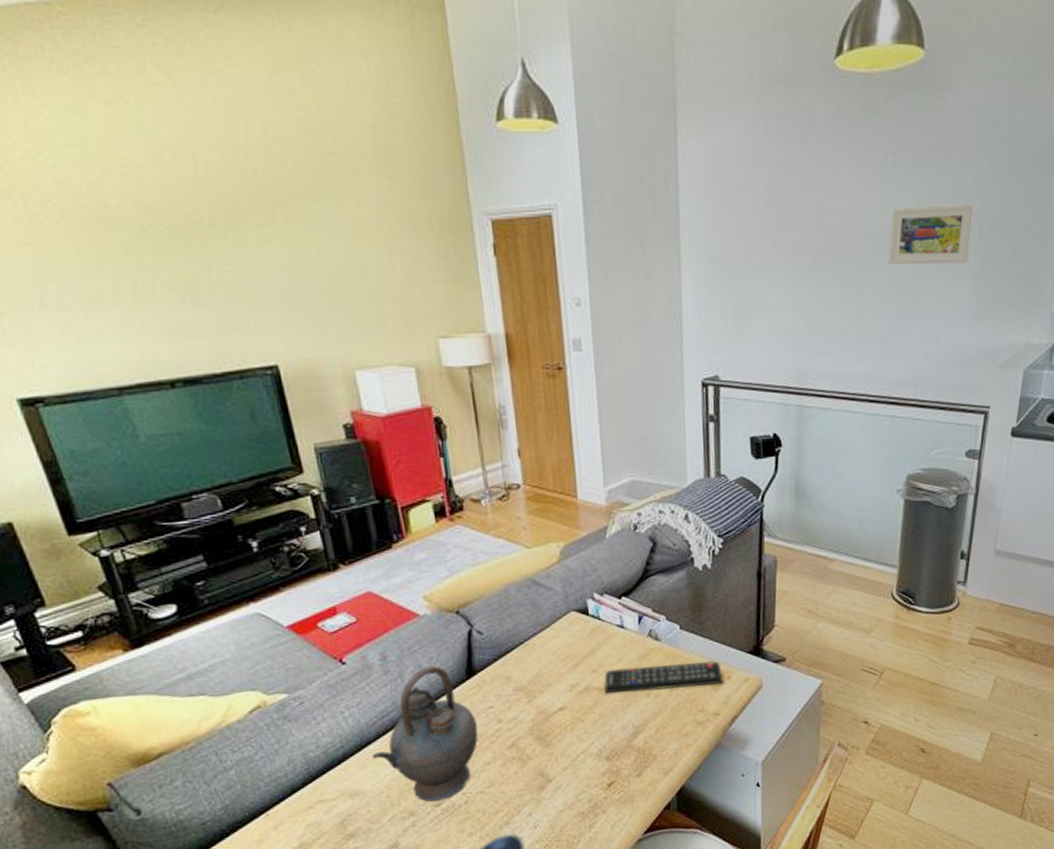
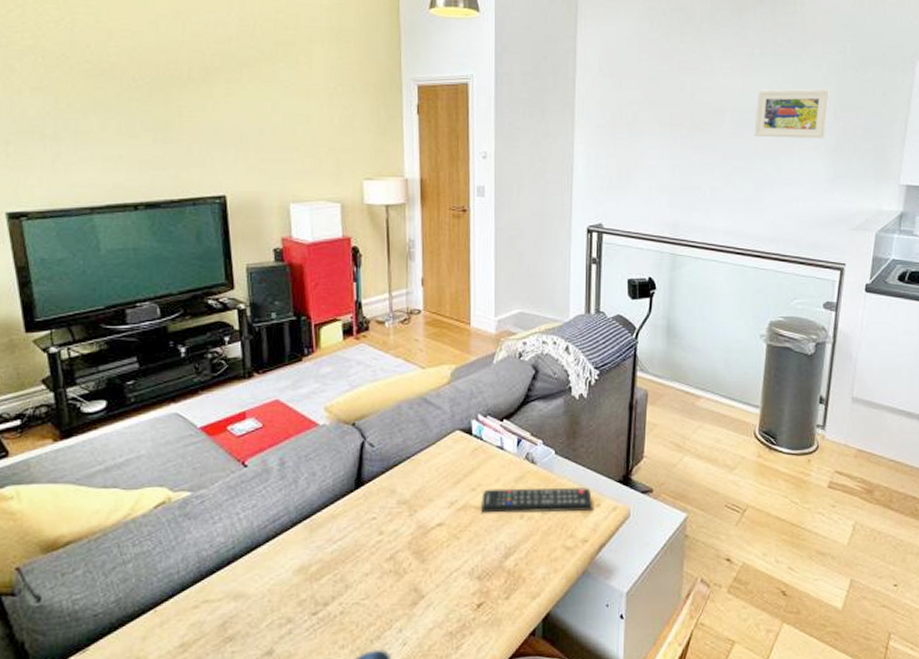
teapot: present [372,666,478,802] -> none [260,474,359,610]

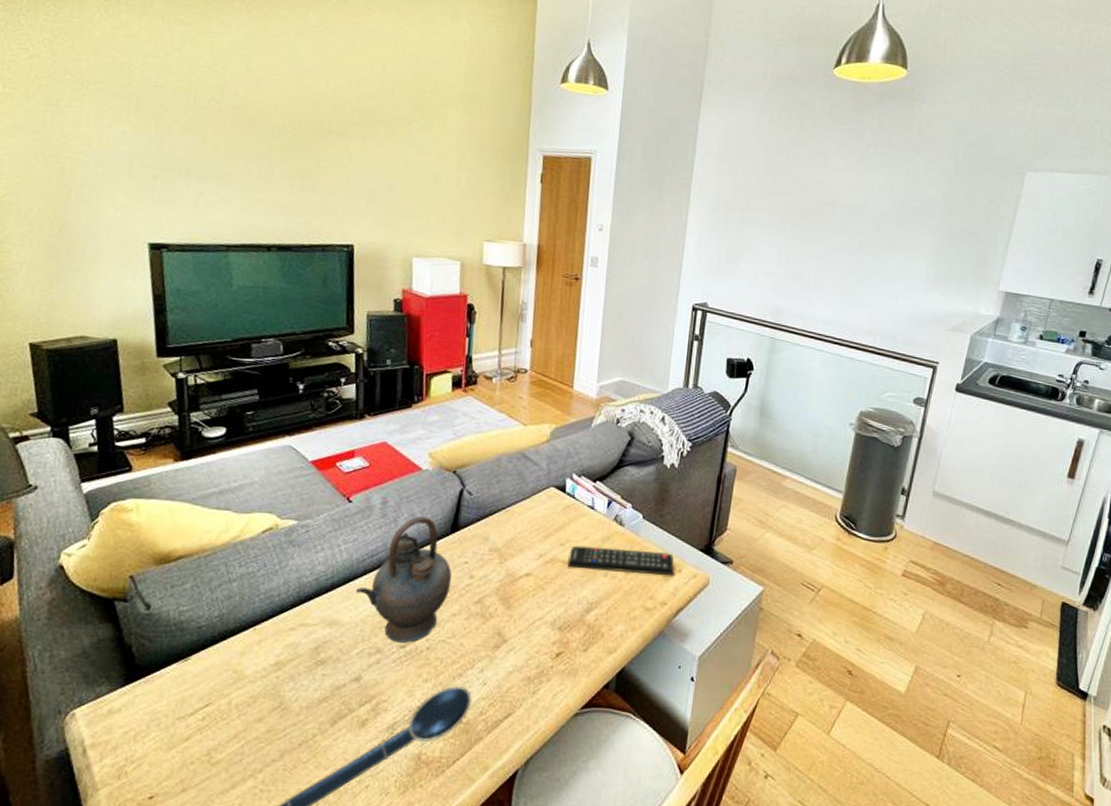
teapot: none [260,474,359,610] -> present [356,516,452,643]
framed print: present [754,89,831,139] -> none [861,187,940,240]

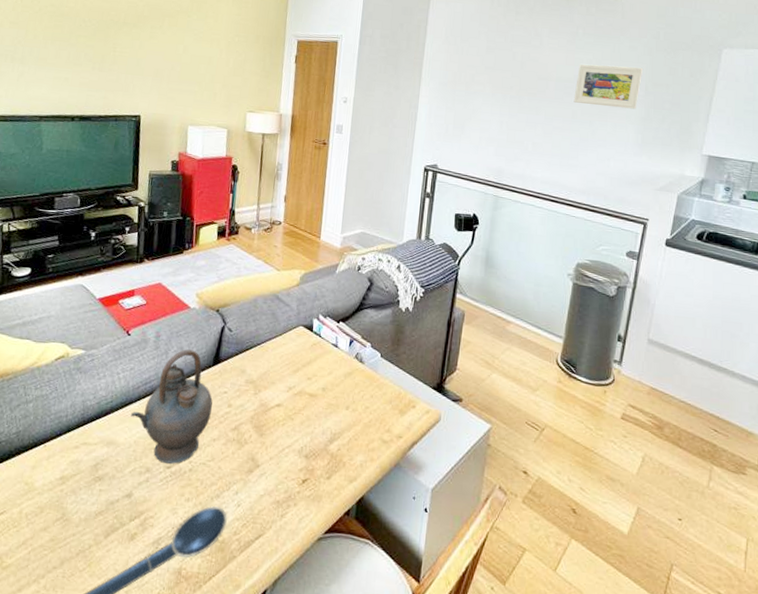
remote control: present [568,545,675,575] -> none [314,380,410,411]
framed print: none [861,187,940,240] -> present [573,64,644,109]

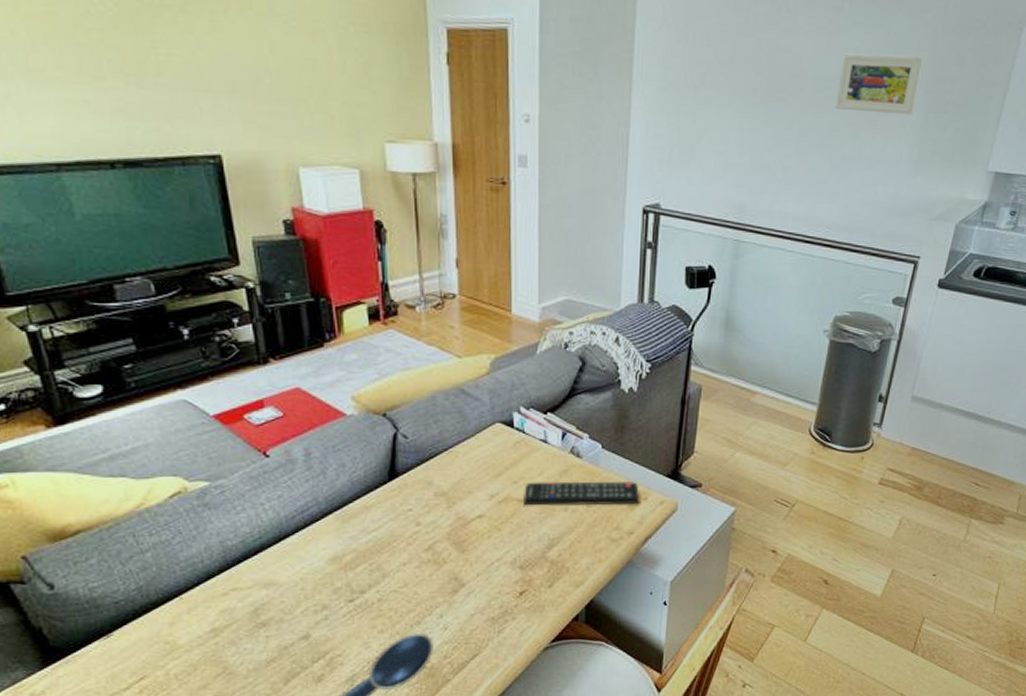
teapot: present [131,349,213,464] -> none [290,465,395,597]
remote control: none [314,380,410,411] -> present [524,481,640,506]

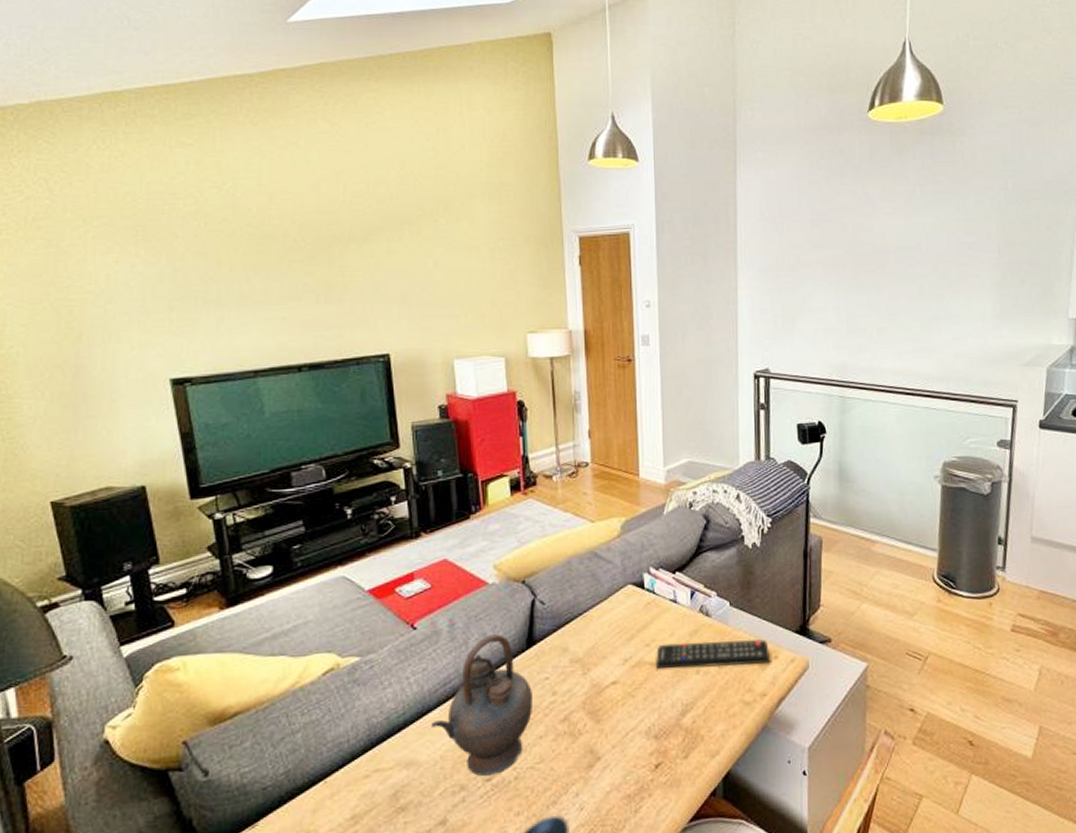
teapot: none [290,465,395,597] -> present [431,634,532,776]
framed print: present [835,53,925,115] -> none [918,225,994,276]

